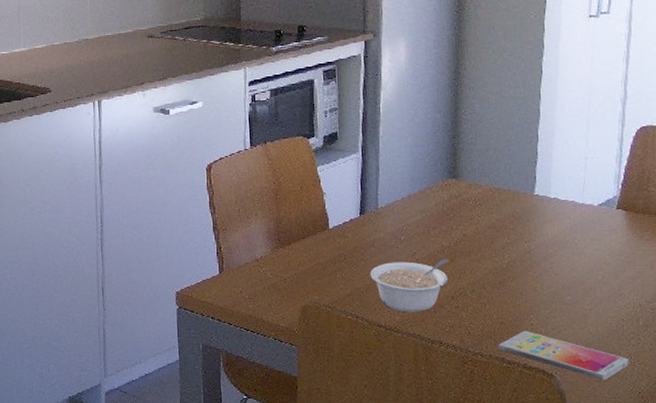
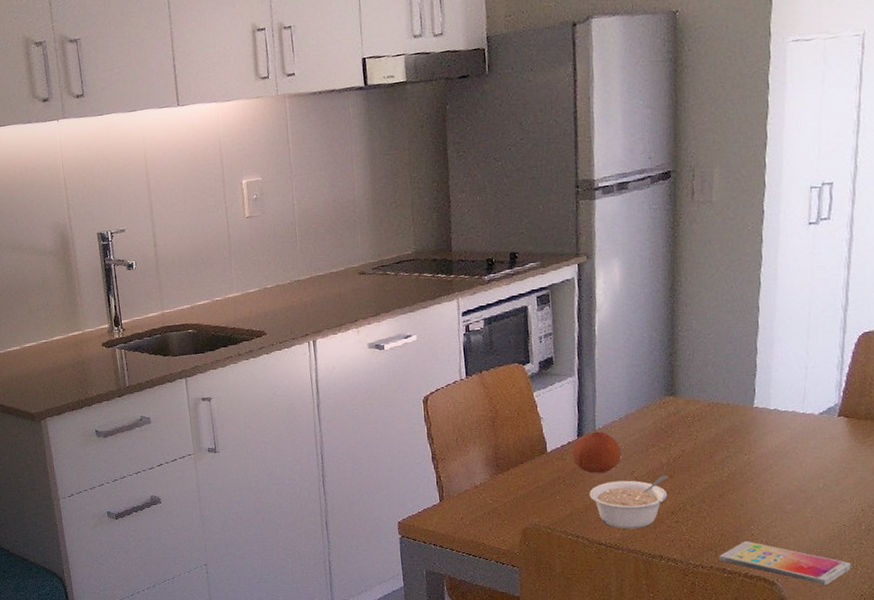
fruit: none [354,210,403,253] -> present [572,431,622,473]

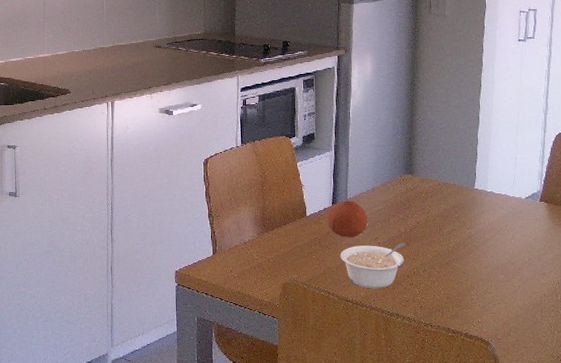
smartphone: present [718,540,852,585] -> none [444,304,550,347]

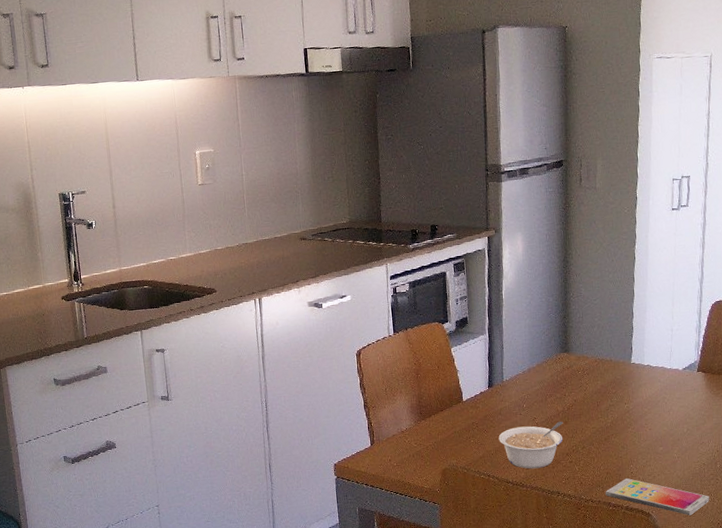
fruit: present [327,201,368,237] -> none [483,383,525,420]
smartphone: none [444,304,550,347] -> present [605,478,710,515]

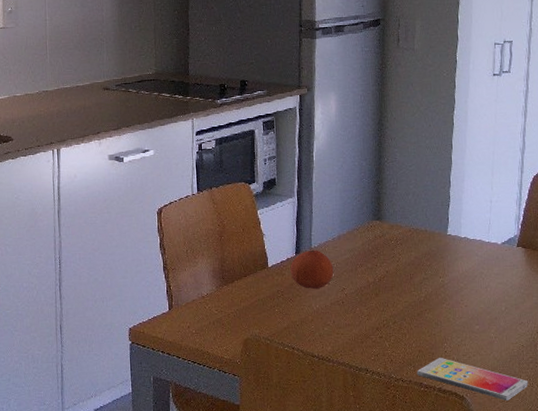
fruit: none [483,383,525,420] -> present [290,250,334,289]
legume: present [498,421,563,469] -> none [304,293,374,343]

